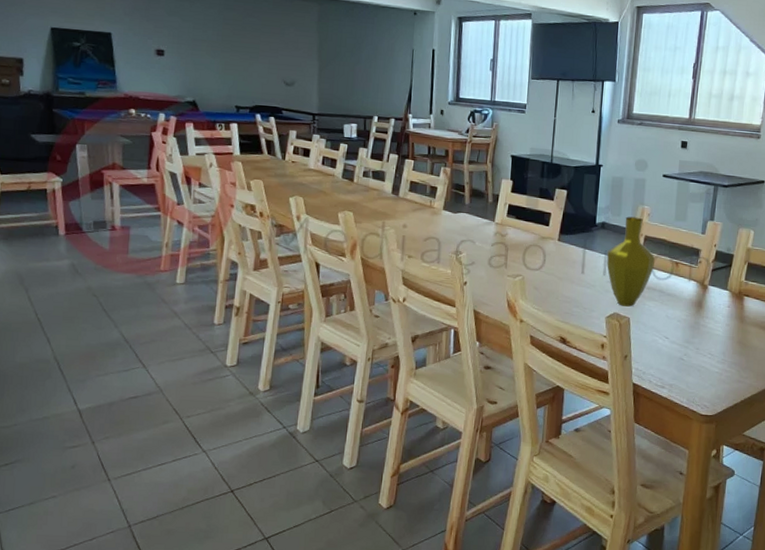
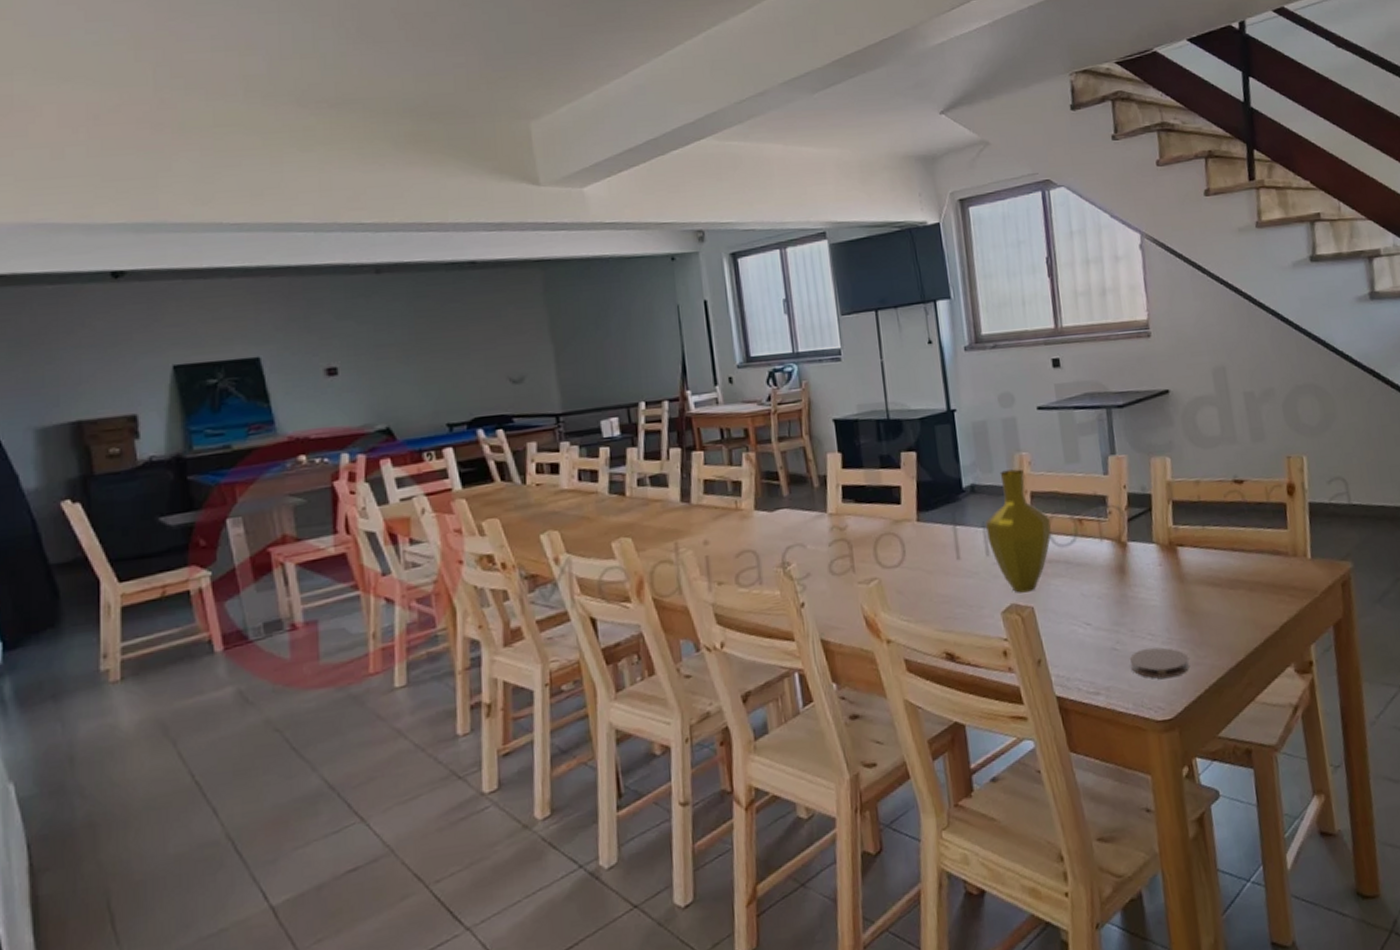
coaster: none [690,363,735,387] -> present [1129,647,1189,679]

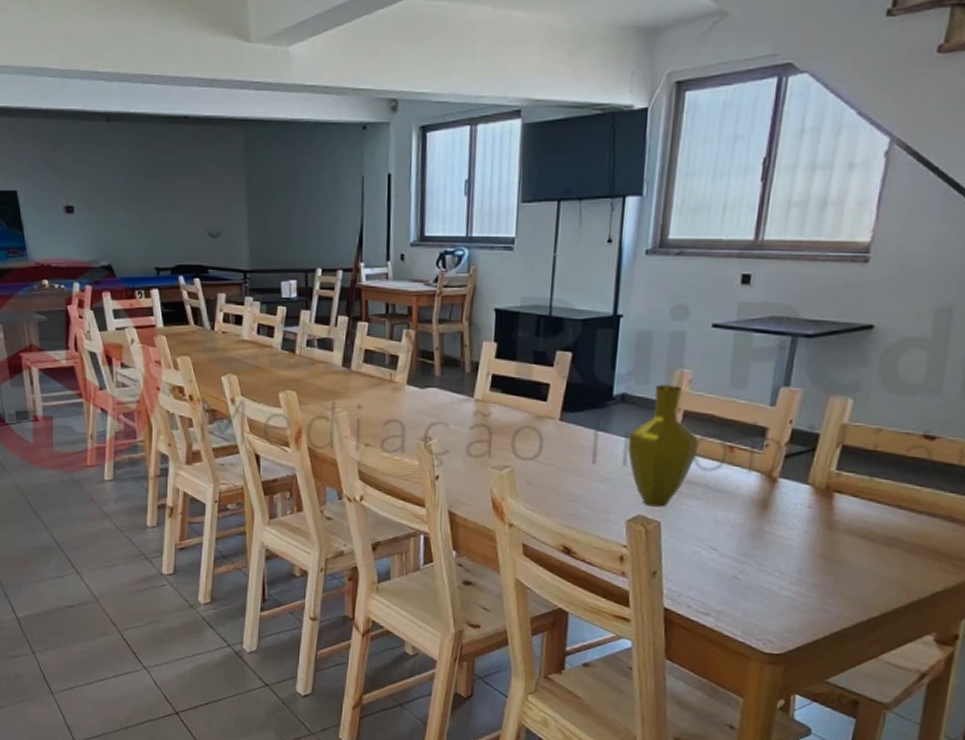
coaster: present [1129,647,1189,679] -> none [748,584,816,617]

